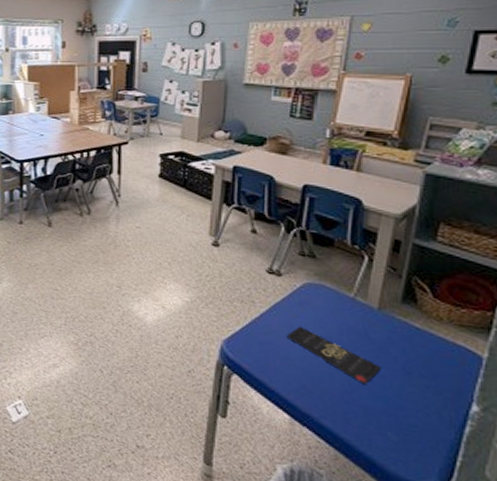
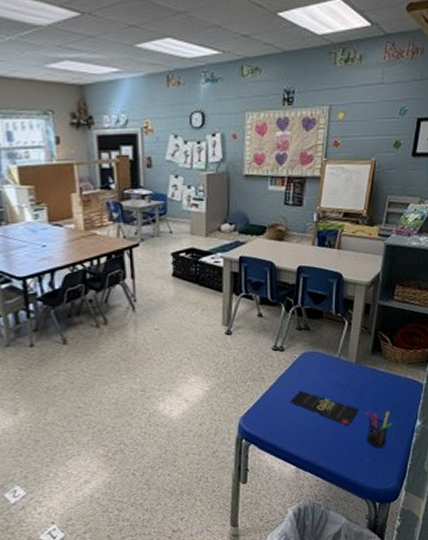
pen holder: none [390,374,433,427] -> present [366,411,393,448]

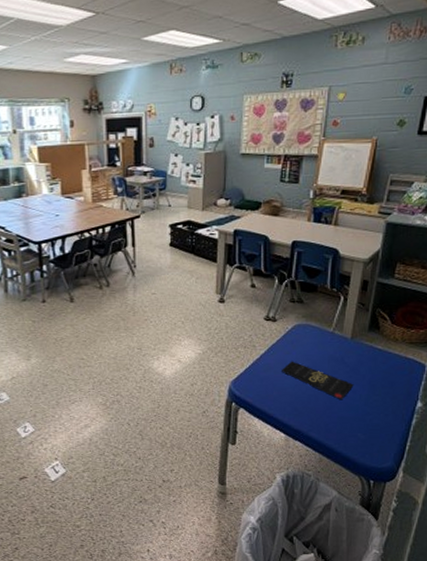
pen holder: present [366,411,393,448] -> none [360,388,391,425]

